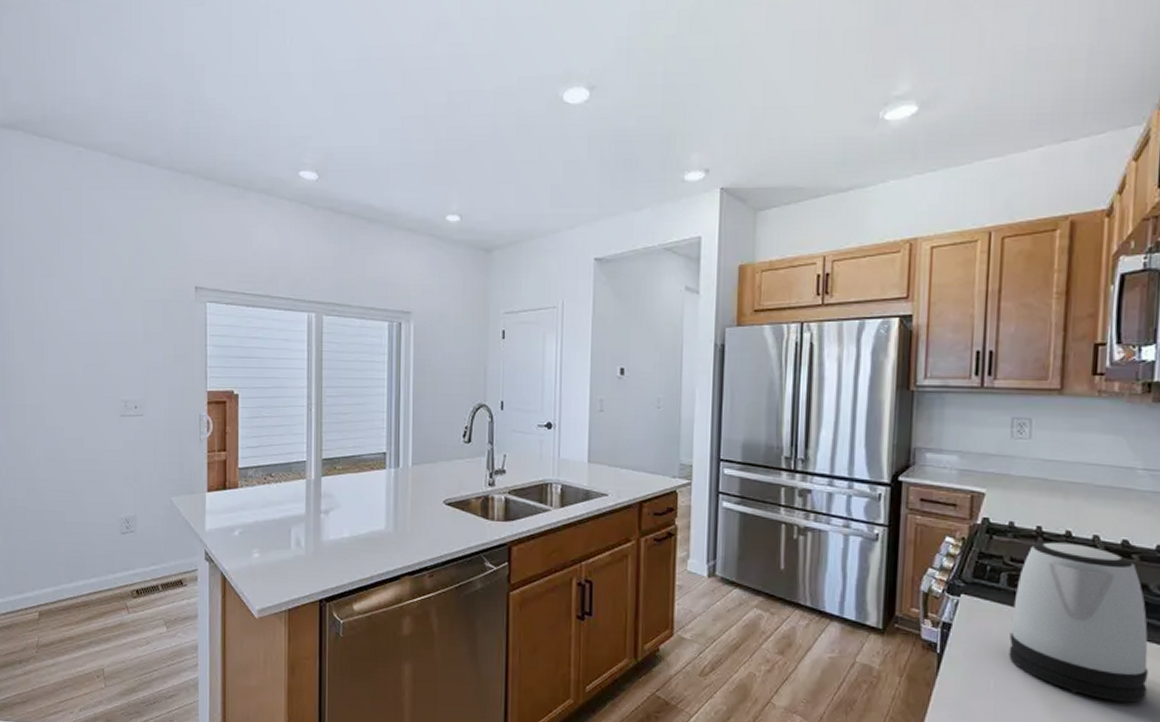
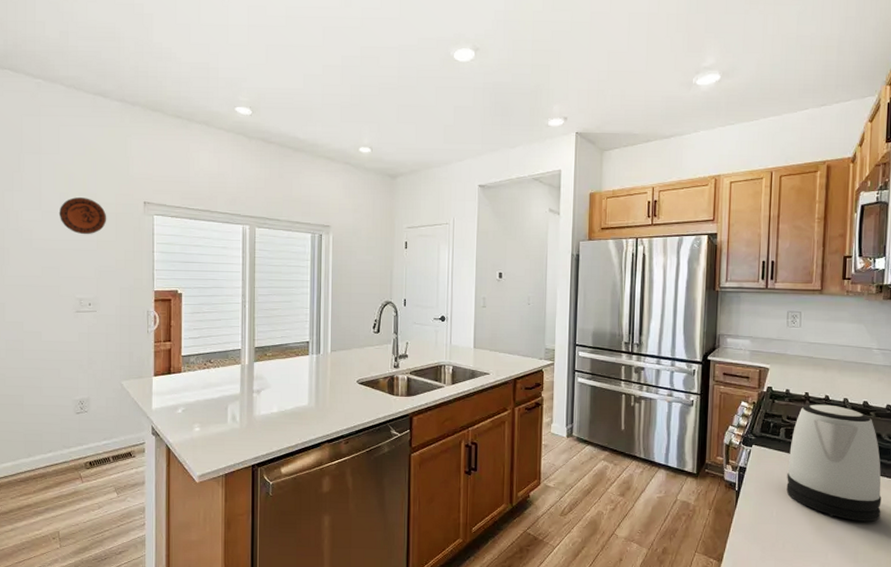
decorative plate: none [101,283,154,327] -> present [59,197,107,235]

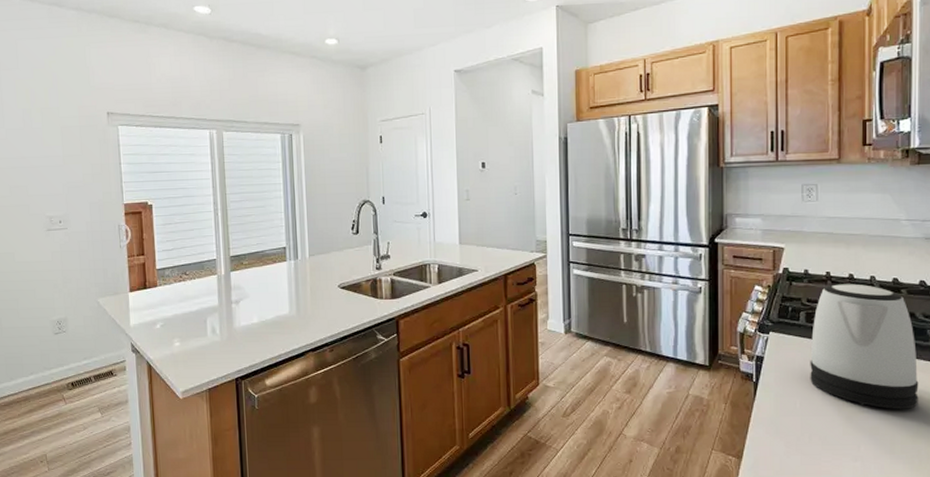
decorative plate: present [59,197,107,235] -> none [22,112,71,151]

